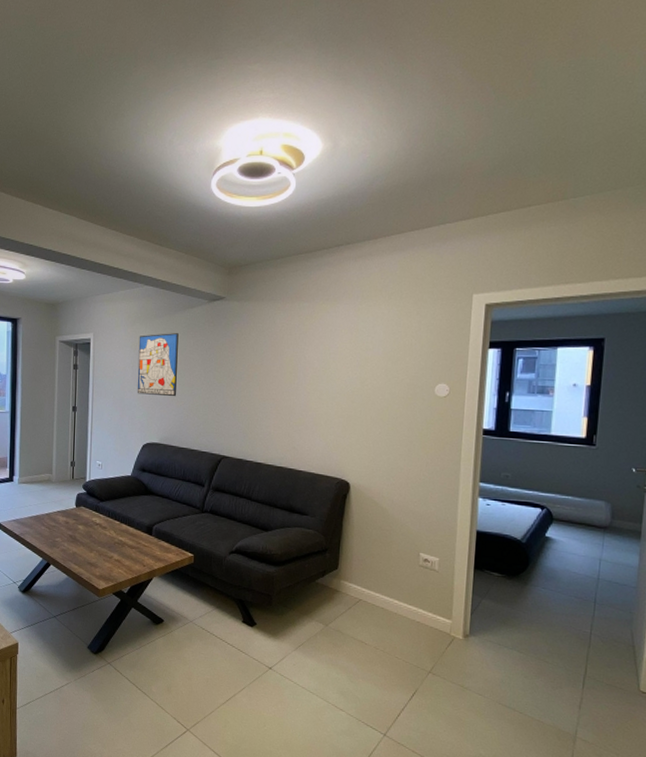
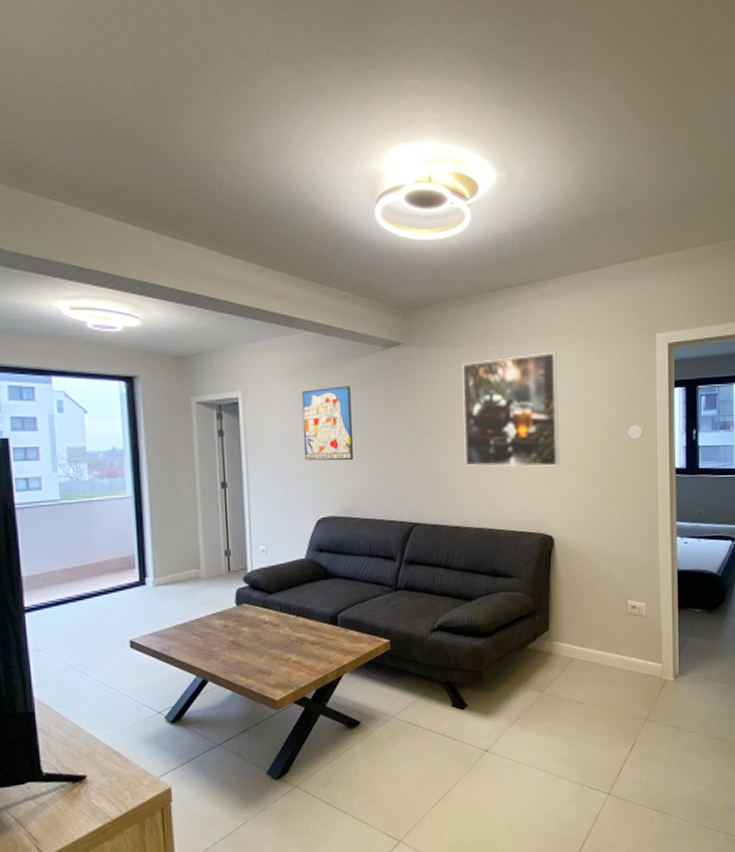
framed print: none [272,309,368,418] -> present [462,352,559,467]

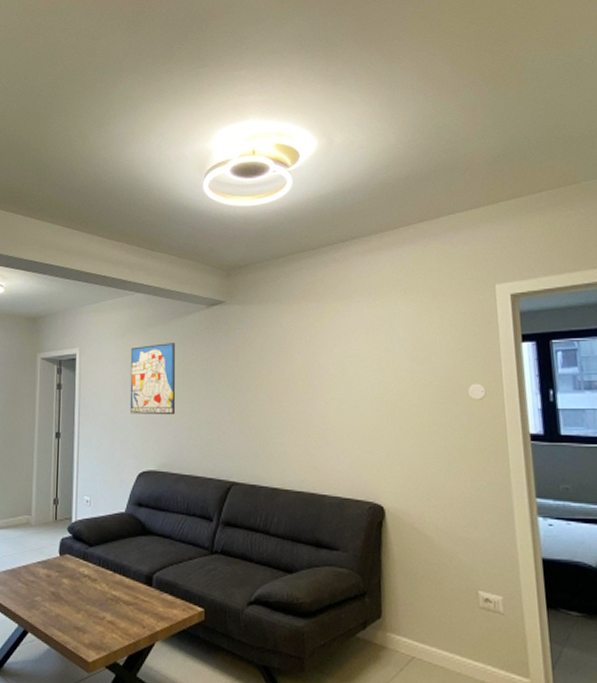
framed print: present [462,352,559,467] -> none [283,306,389,429]

